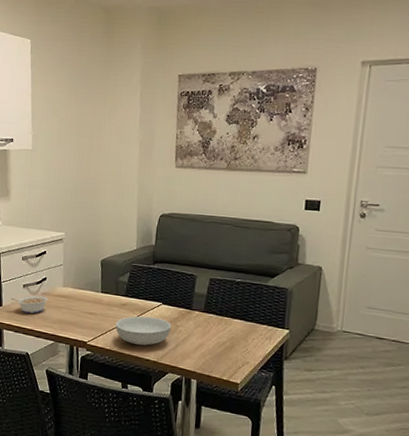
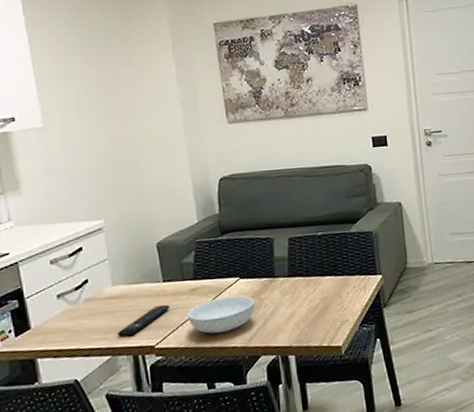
legume: present [11,295,49,314] -> none [42,303,95,331]
remote control: none [61,310,104,330] -> present [118,304,171,338]

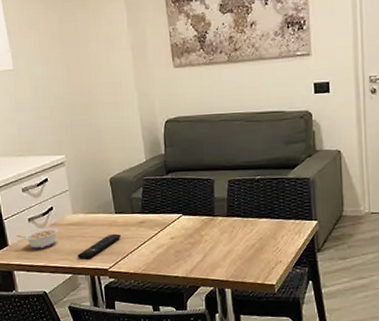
legume: none [42,303,95,331] -> present [17,228,59,249]
serving bowl: present [187,295,256,334] -> none [136,230,196,263]

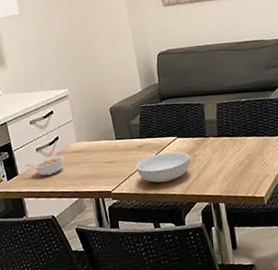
remote control: present [78,233,122,260] -> none [83,158,123,184]
serving bowl: none [136,230,196,263] -> present [135,151,191,183]

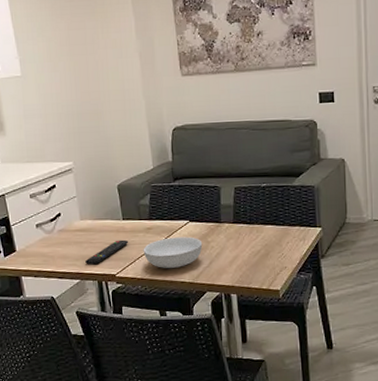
legume: present [26,156,65,177] -> none [25,234,67,255]
remote control: none [83,158,123,184] -> present [85,239,129,265]

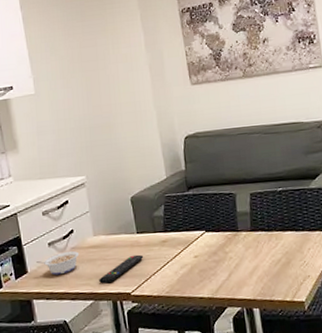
legume: none [25,234,67,255] -> present [36,251,80,276]
serving bowl: present [143,237,203,269] -> none [158,248,221,284]

